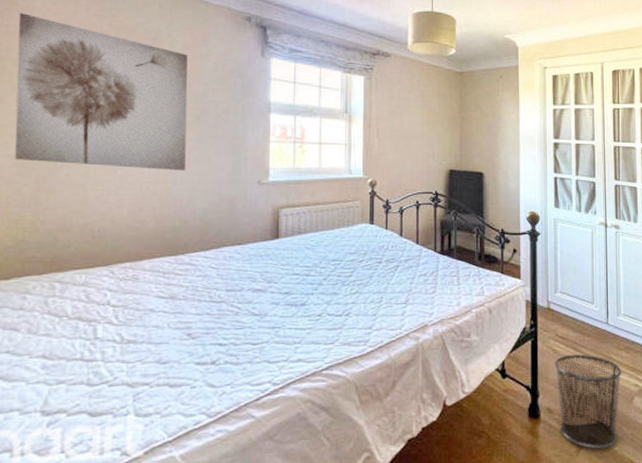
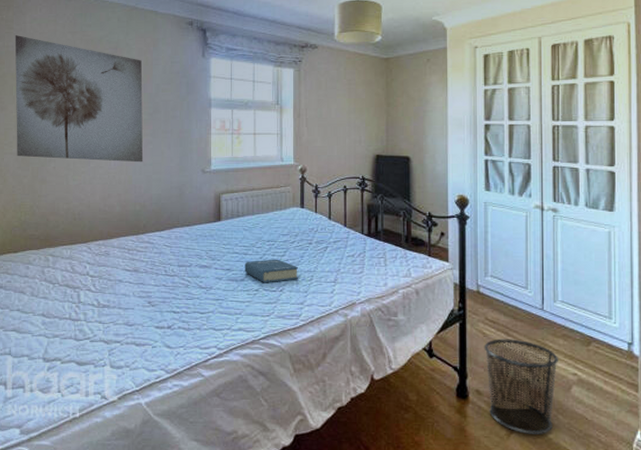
hardback book: none [305,280,366,307] -> present [244,259,298,283]

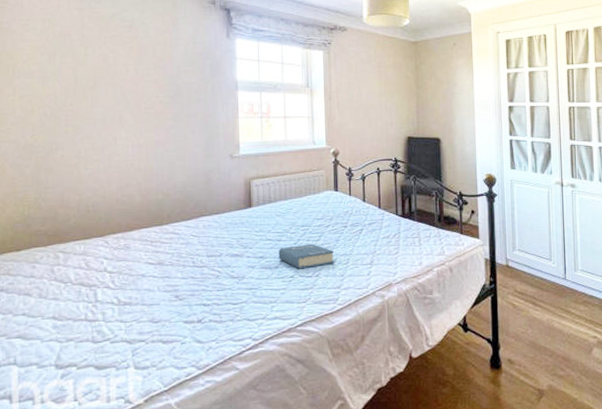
wall art: present [15,35,144,163] -> none [10,10,165,149]
waste bin: present [484,338,558,435] -> none [514,308,580,397]

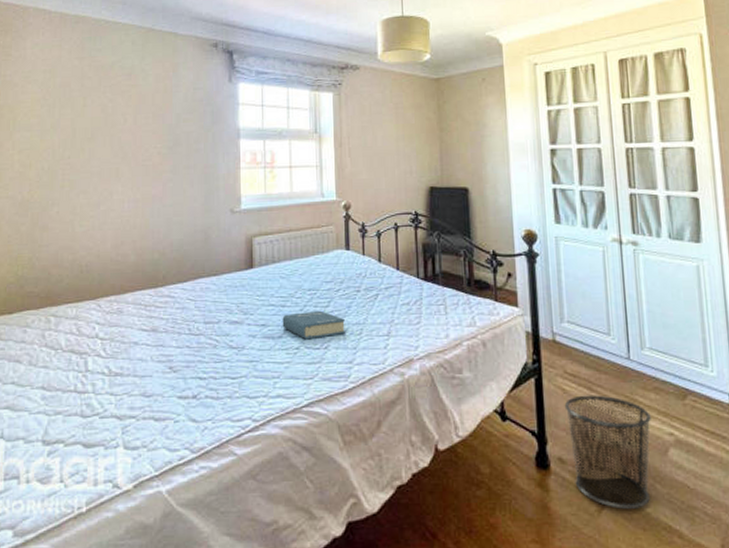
waste bin: none [514,308,580,397] -> present [564,395,651,509]

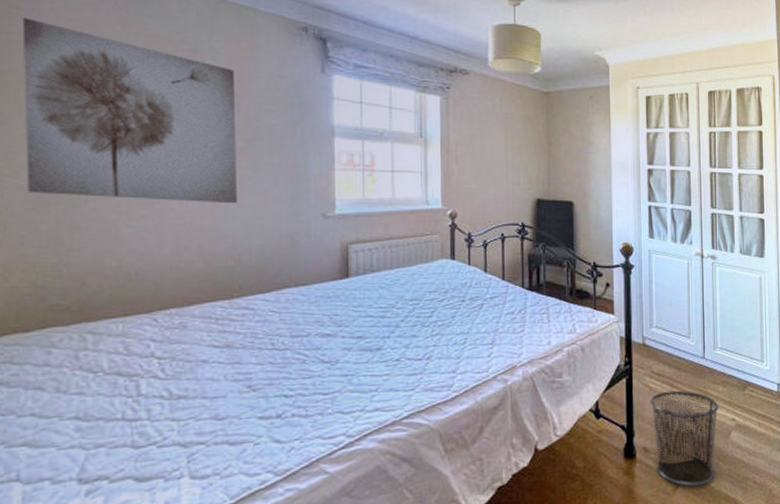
wall art: none [13,63,162,204] -> present [22,18,238,204]
hardback book: present [282,310,345,340] -> none [381,321,449,351]

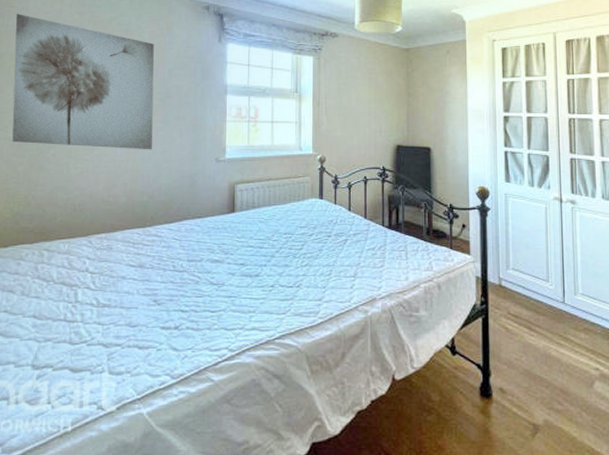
waste bin: present [650,390,719,487] -> none [507,333,581,433]

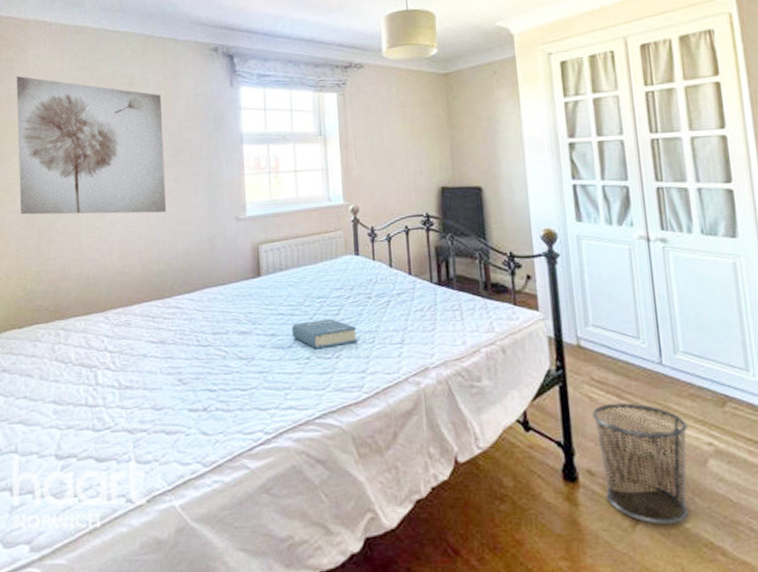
hardback book: none [259,252,316,279] -> present [291,318,357,349]
waste bin: none [507,333,581,433] -> present [592,402,689,524]

